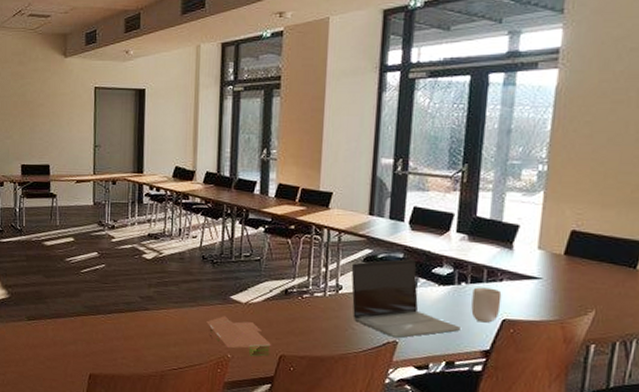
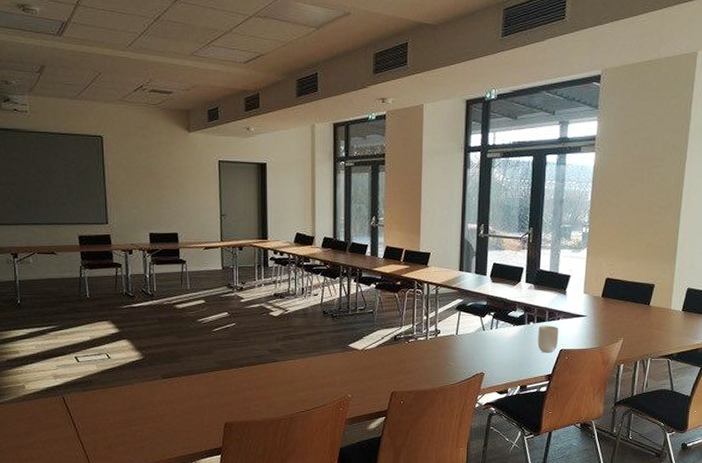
papers: present [206,316,272,356] -> none [329,362,385,395]
laptop: present [351,259,460,339] -> none [446,306,530,371]

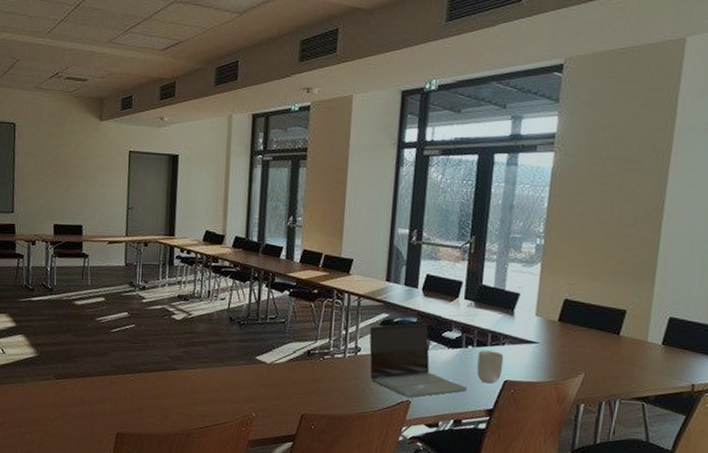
laptop: none [446,306,530,371] -> present [369,323,467,398]

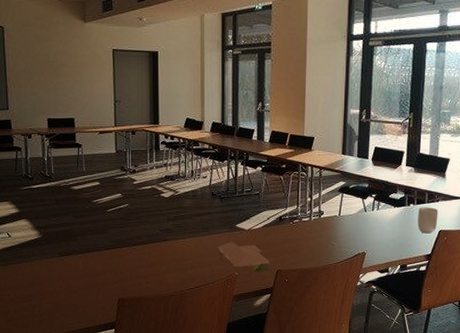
papers: none [233,376,295,415] -> present [217,241,271,273]
laptop: present [369,323,467,398] -> none [330,188,410,250]

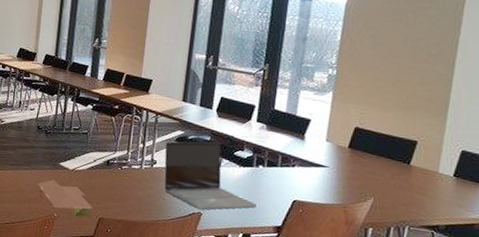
laptop: none [330,188,410,250] -> present [164,141,257,211]
cup: present [417,207,438,234] -> none [266,170,294,203]

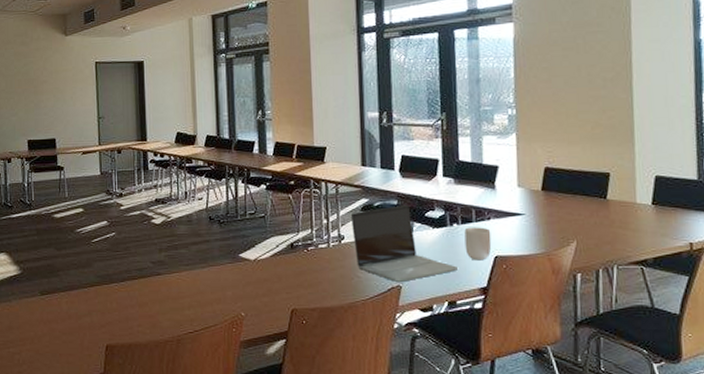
papers: present [38,179,93,218] -> none [218,275,283,313]
cup: none [266,170,294,203] -> present [464,227,492,261]

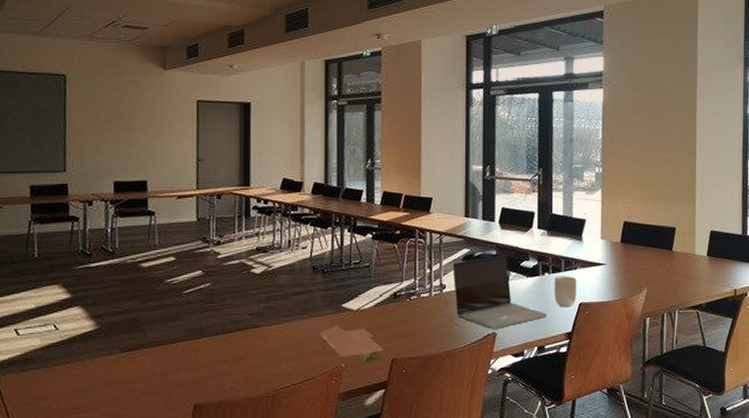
papers: none [218,275,283,313] -> present [319,325,384,363]

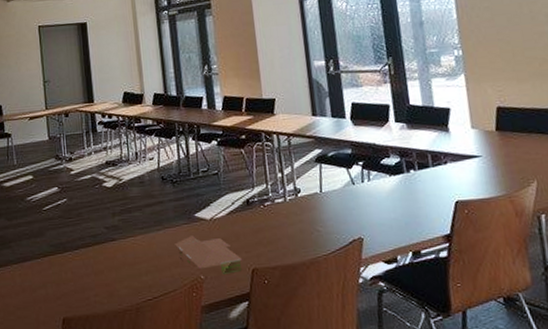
laptop: present [452,255,547,330] -> none [305,154,419,235]
cup: present [554,276,577,307] -> none [422,171,451,207]

